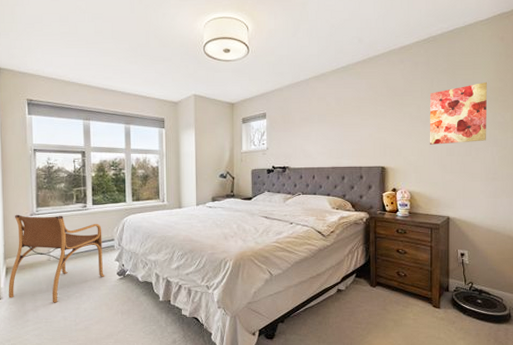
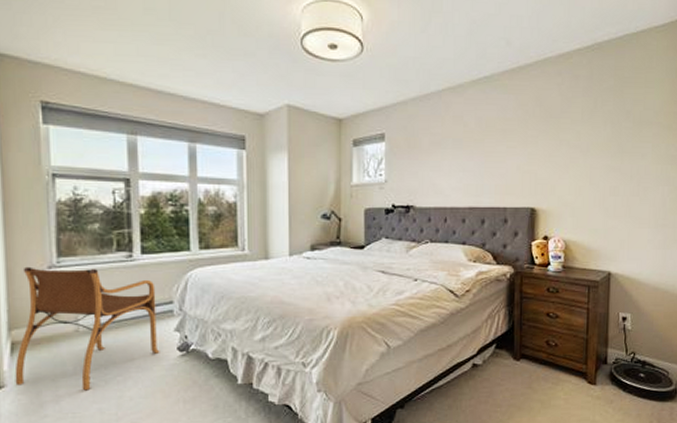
wall art: present [429,81,487,145] -> none [589,104,660,182]

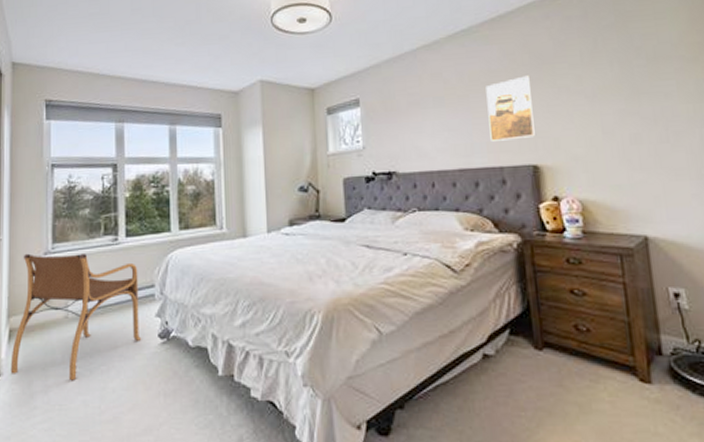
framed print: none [499,126,539,184] -> present [486,75,537,141]

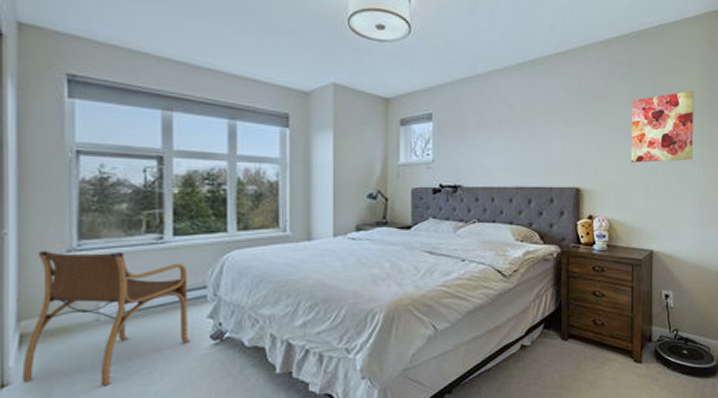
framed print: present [486,75,537,141] -> none [544,109,582,165]
wall art: none [593,35,689,130] -> present [630,90,693,163]

